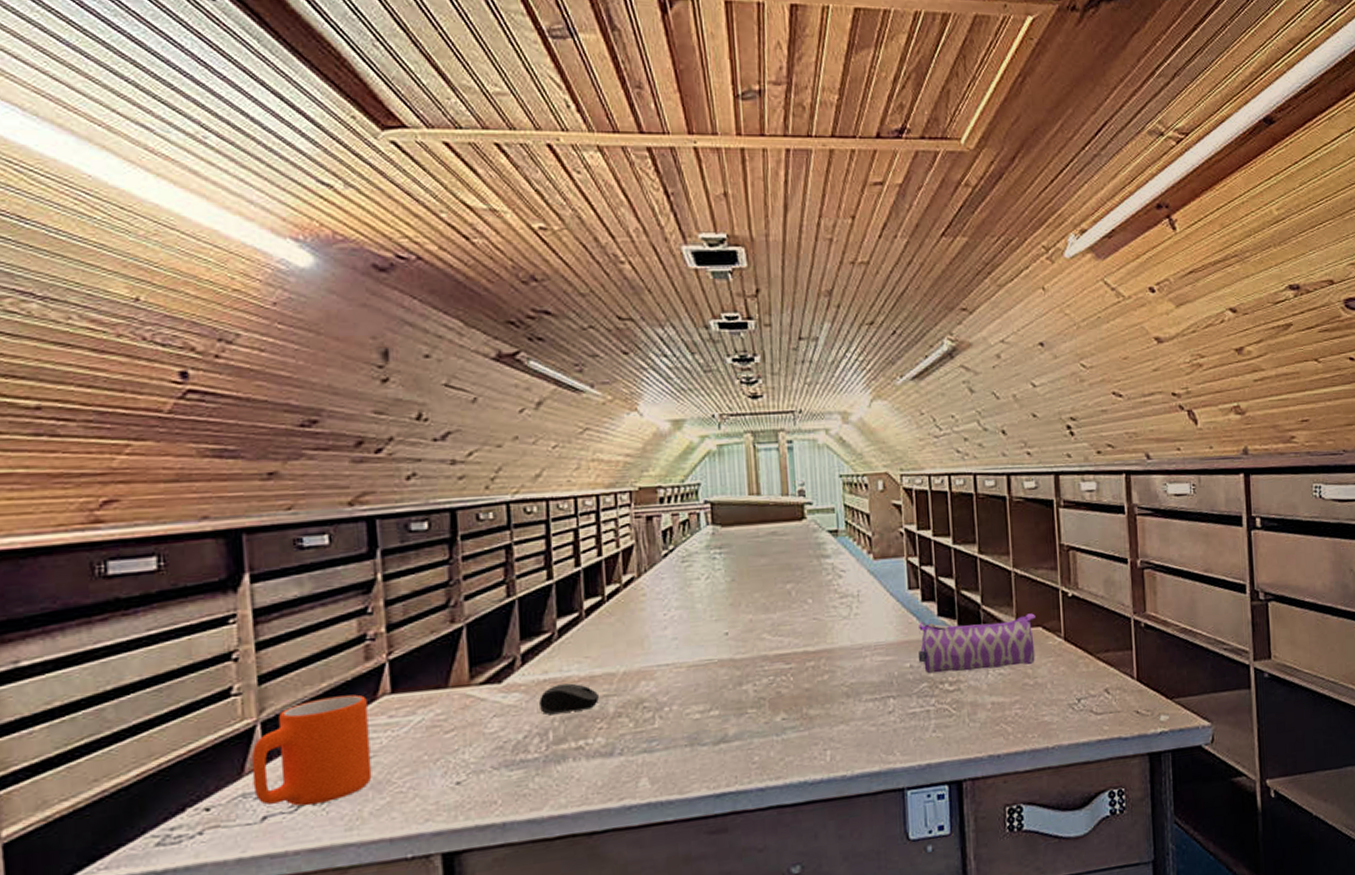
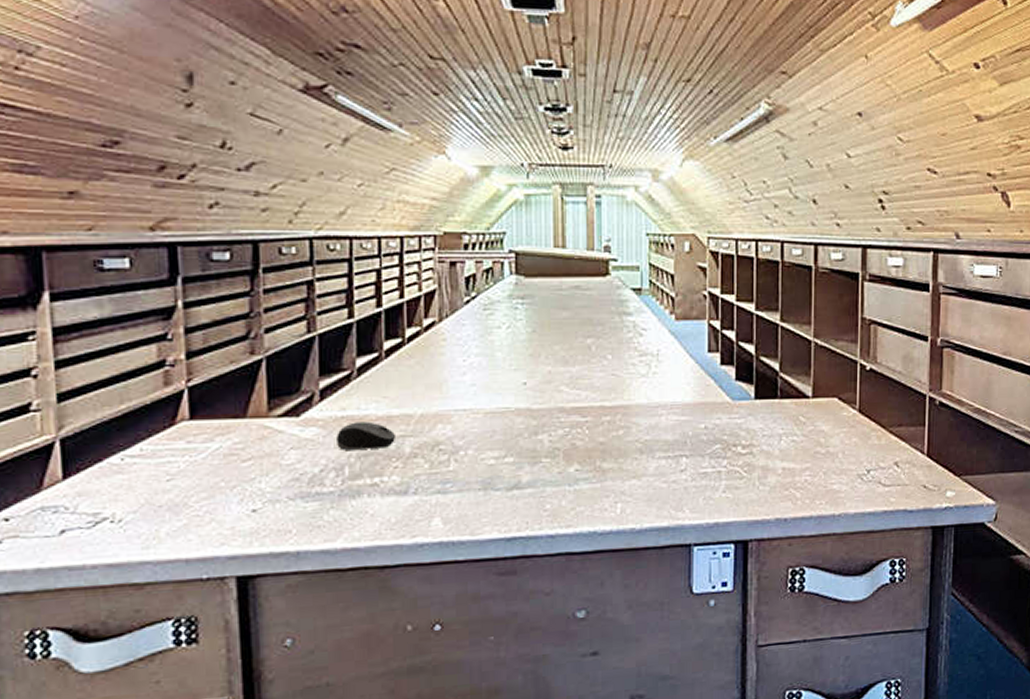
mug: present [251,694,372,806] -> none [50,418,169,523]
pencil case: present [918,613,1036,674] -> none [713,384,832,436]

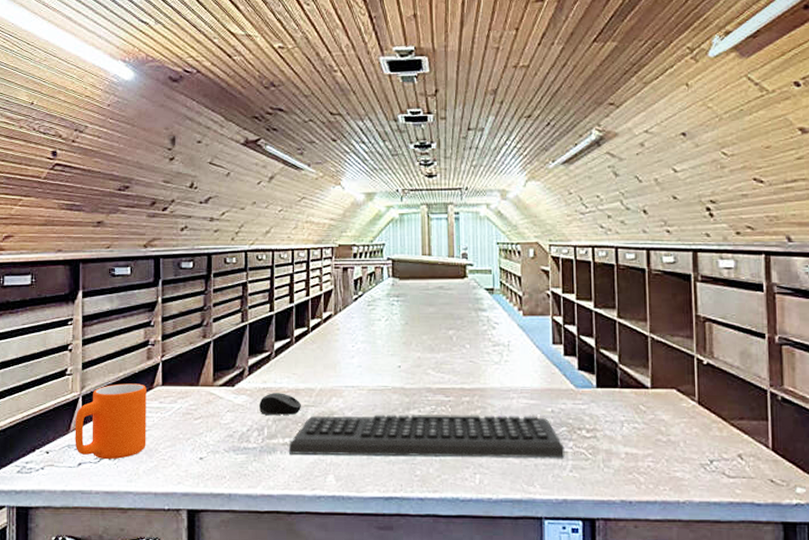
mug: none [50,418,169,523] -> present [75,383,146,460]
keyboard: none [379,433,718,497] -> present [288,414,565,458]

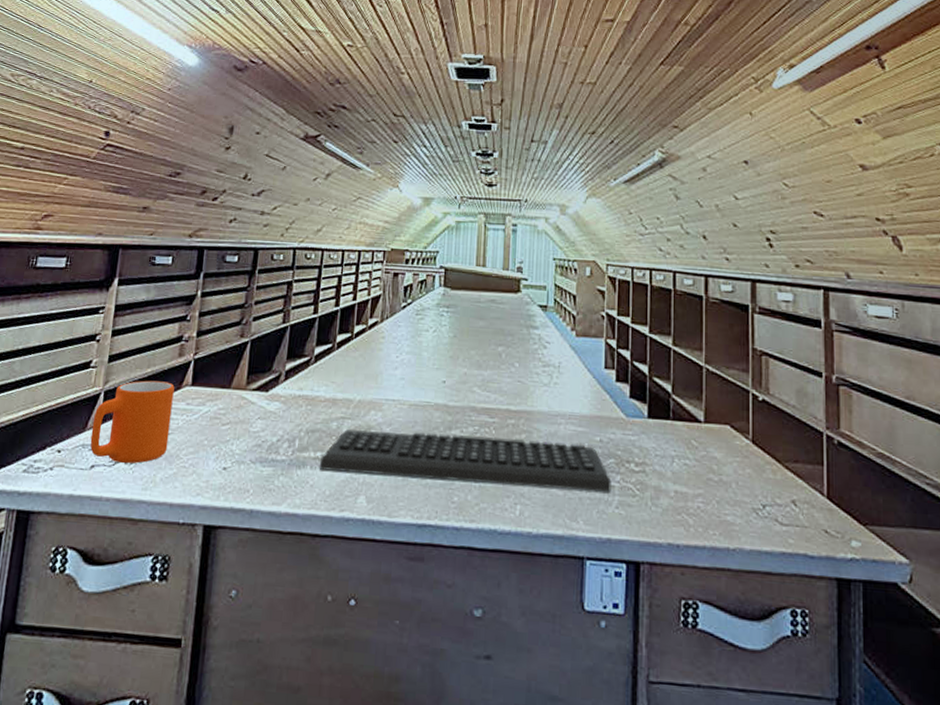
computer mouse: present [259,393,302,415] -> none [292,401,338,427]

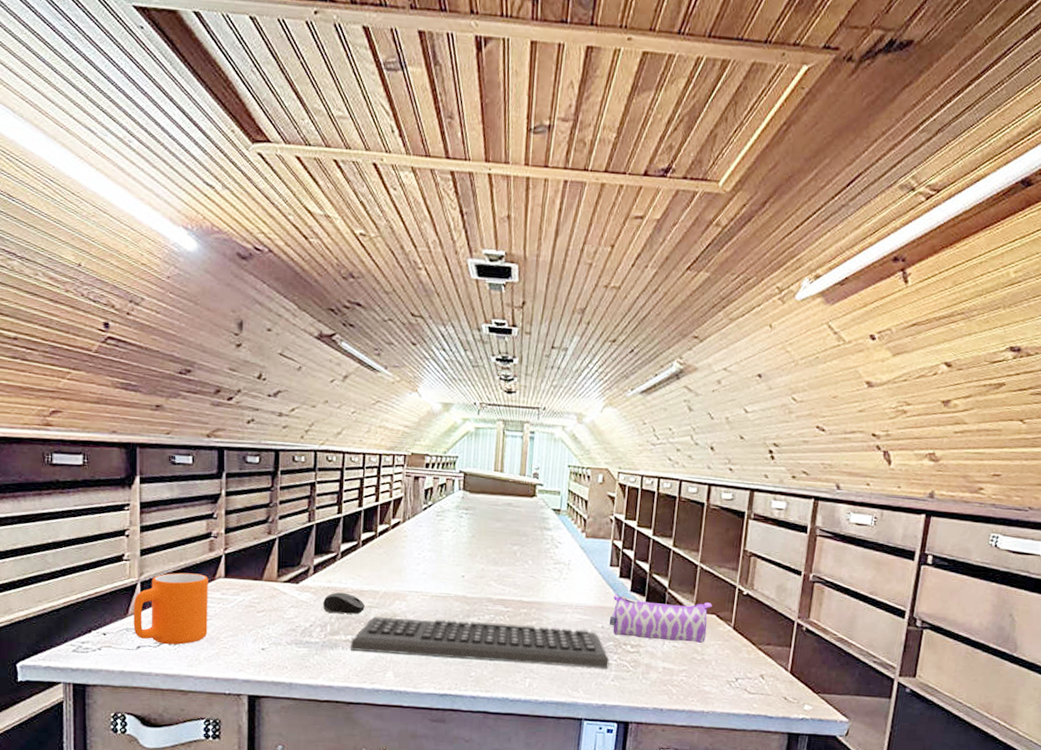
computer mouse: none [292,401,338,427] -> present [323,592,366,614]
pencil case: none [608,400,724,461] -> present [608,593,712,644]

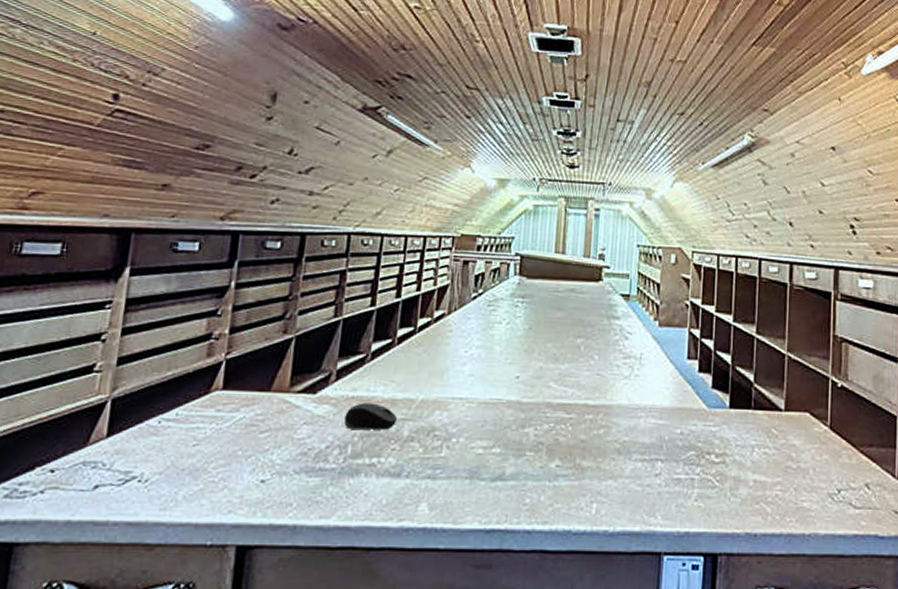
mug: present [133,572,208,645] -> none [93,385,201,482]
keyboard: present [350,616,610,669] -> none [375,431,692,485]
pencil case: present [608,593,712,644] -> none [688,391,804,449]

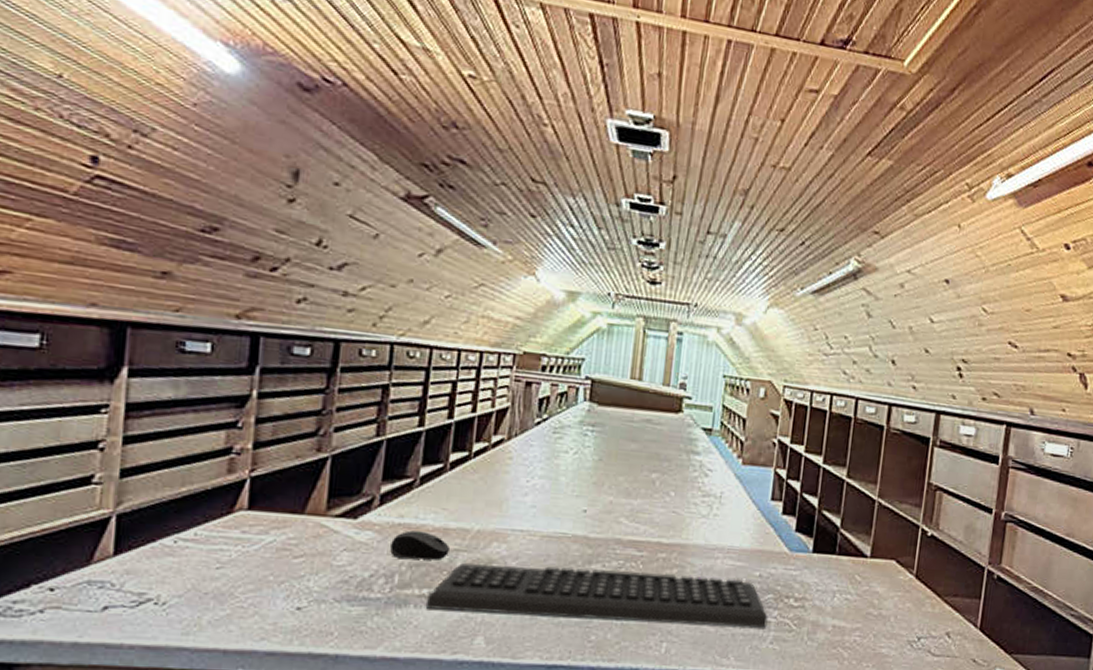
keyboard: none [375,431,692,485] -> present [425,563,768,628]

